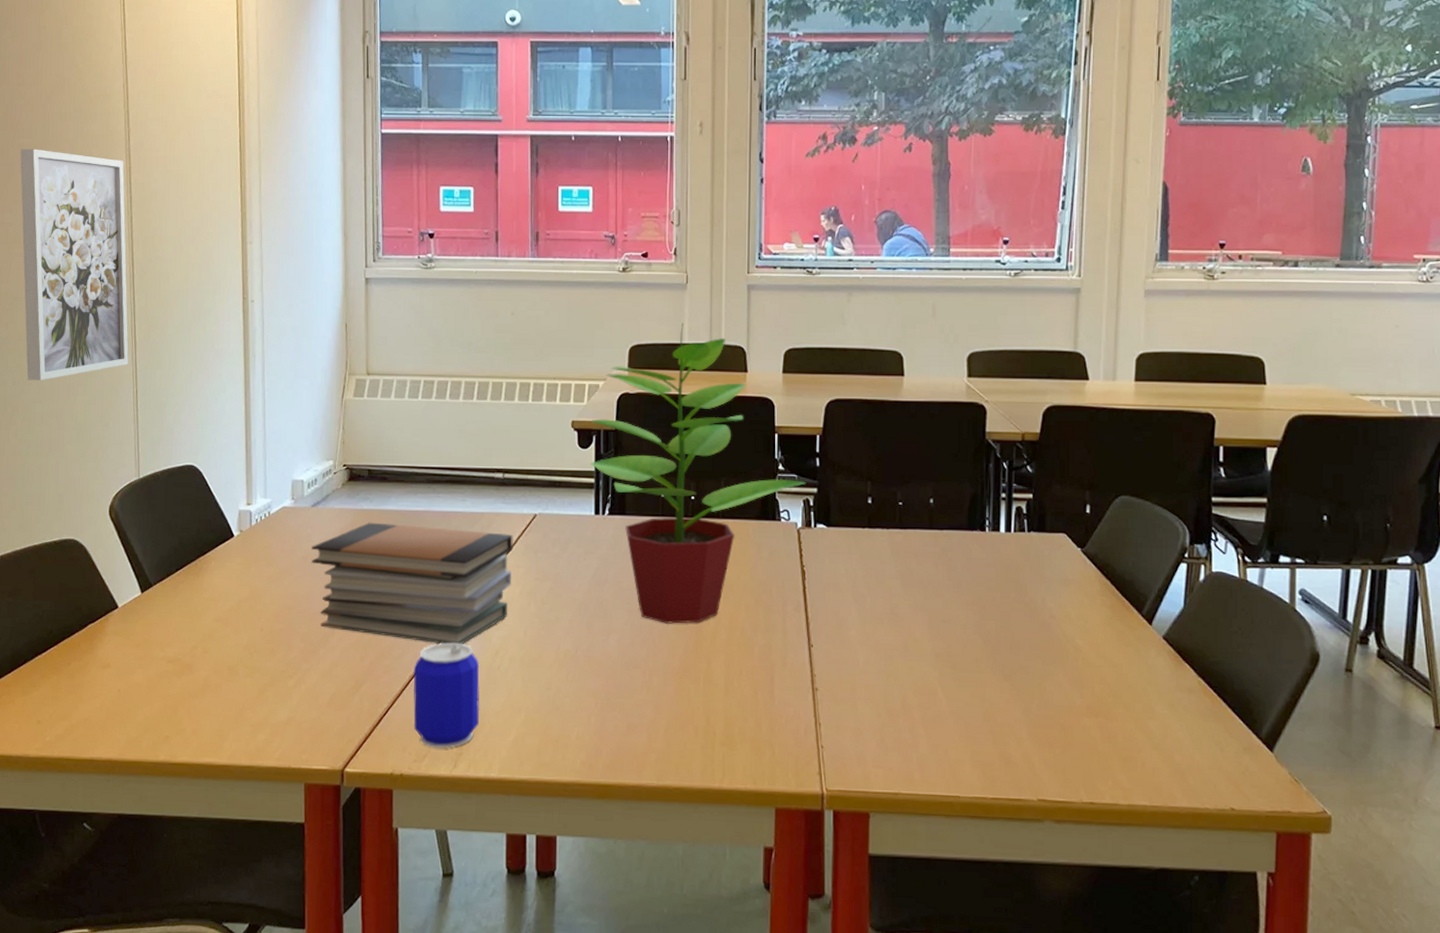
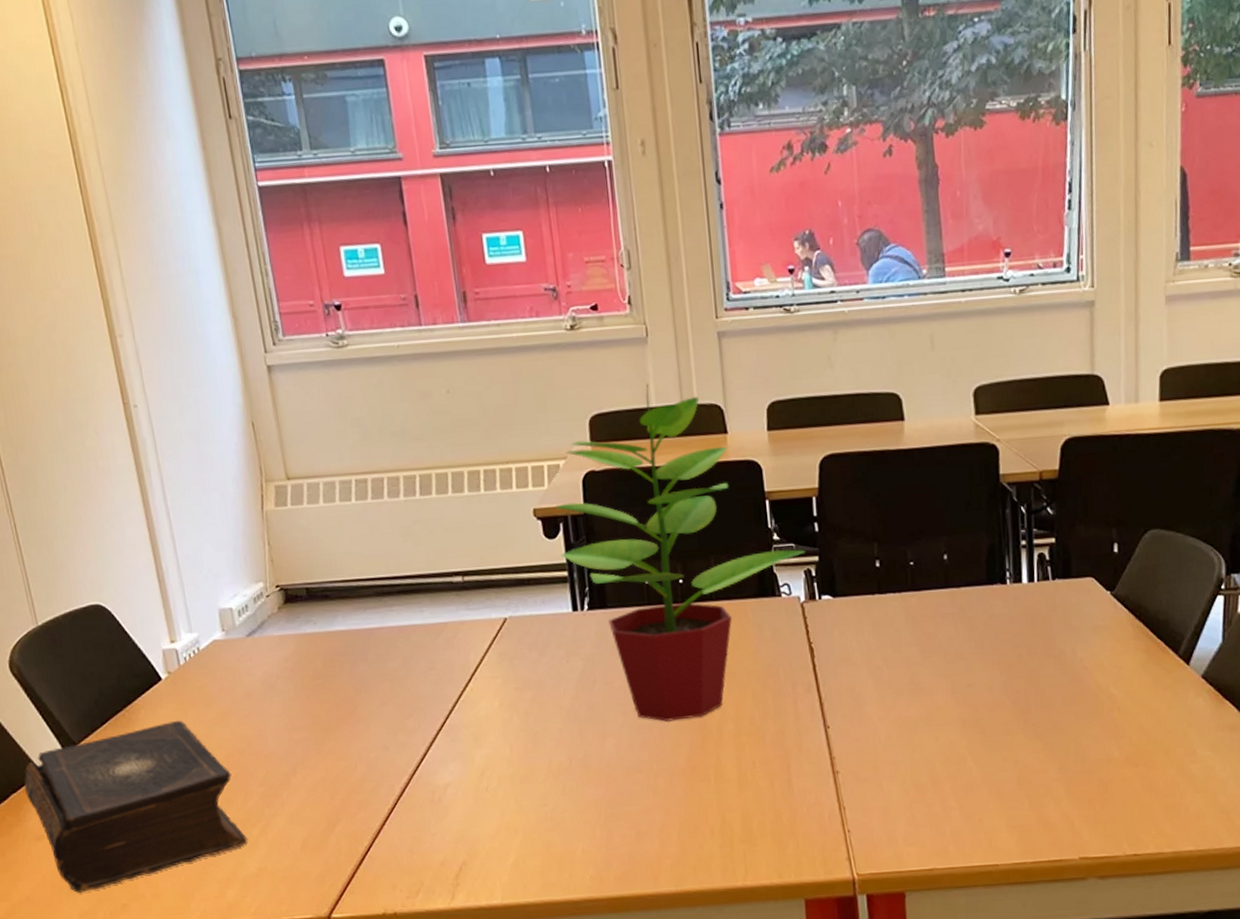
book: none [102,574,284,721] -> present [24,720,249,893]
book stack: present [311,522,514,645] -> none [253,643,490,771]
beer can: present [413,642,480,748] -> none [391,767,473,882]

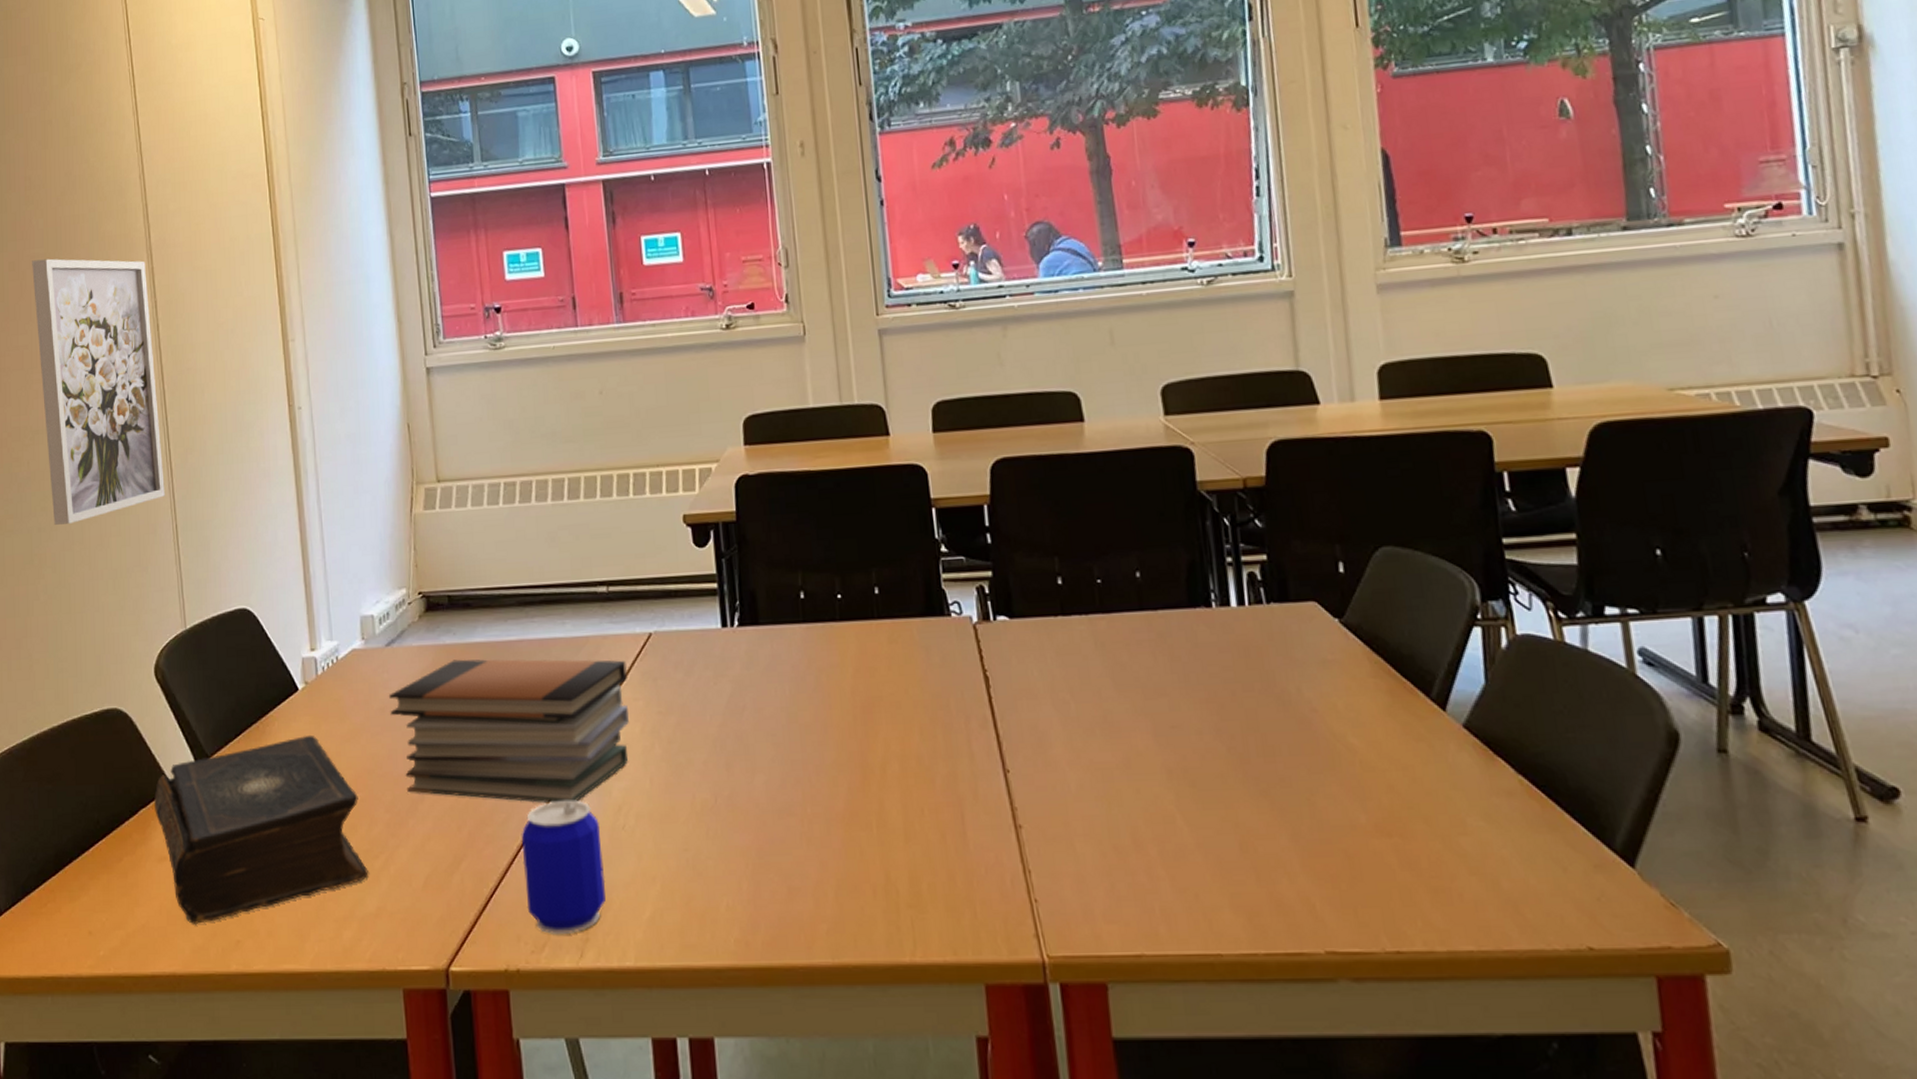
book stack: none [253,643,490,771] -> present [388,659,629,803]
beer can: none [391,767,473,882] -> present [521,800,606,934]
potted plant: present [555,383,806,722] -> none [705,383,978,757]

